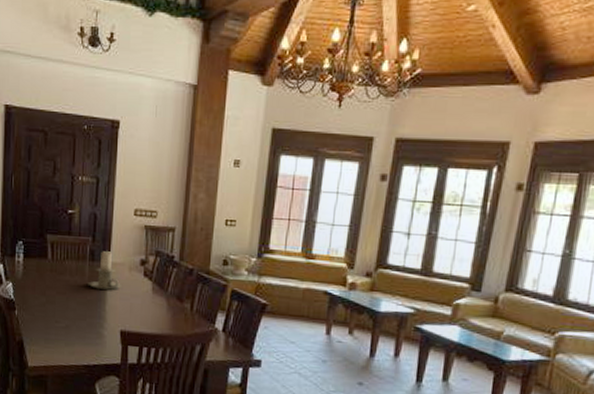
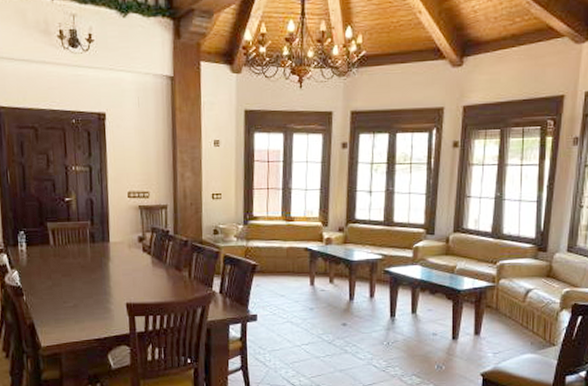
candle holder: present [88,251,121,290] -> none [91,232,123,268]

